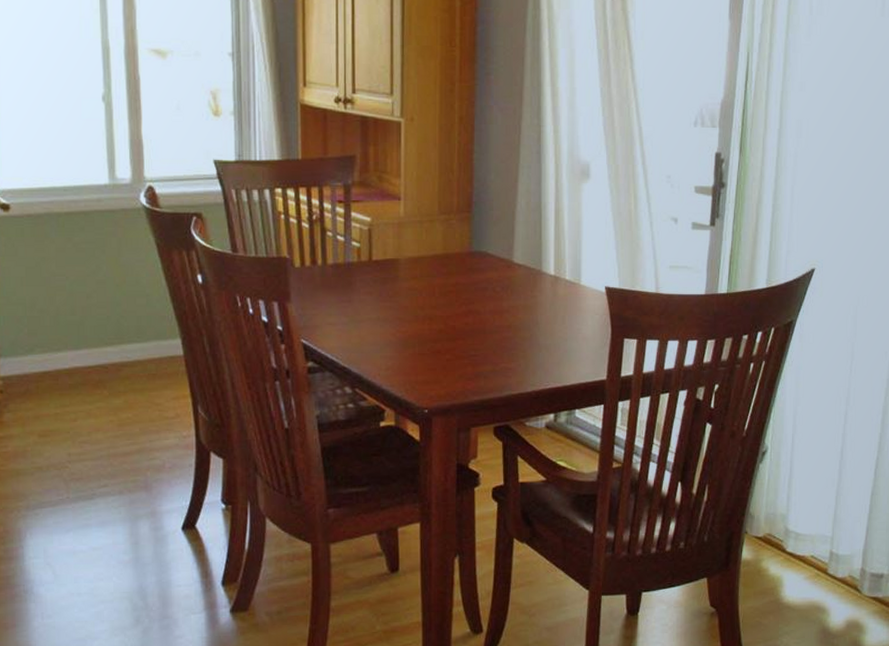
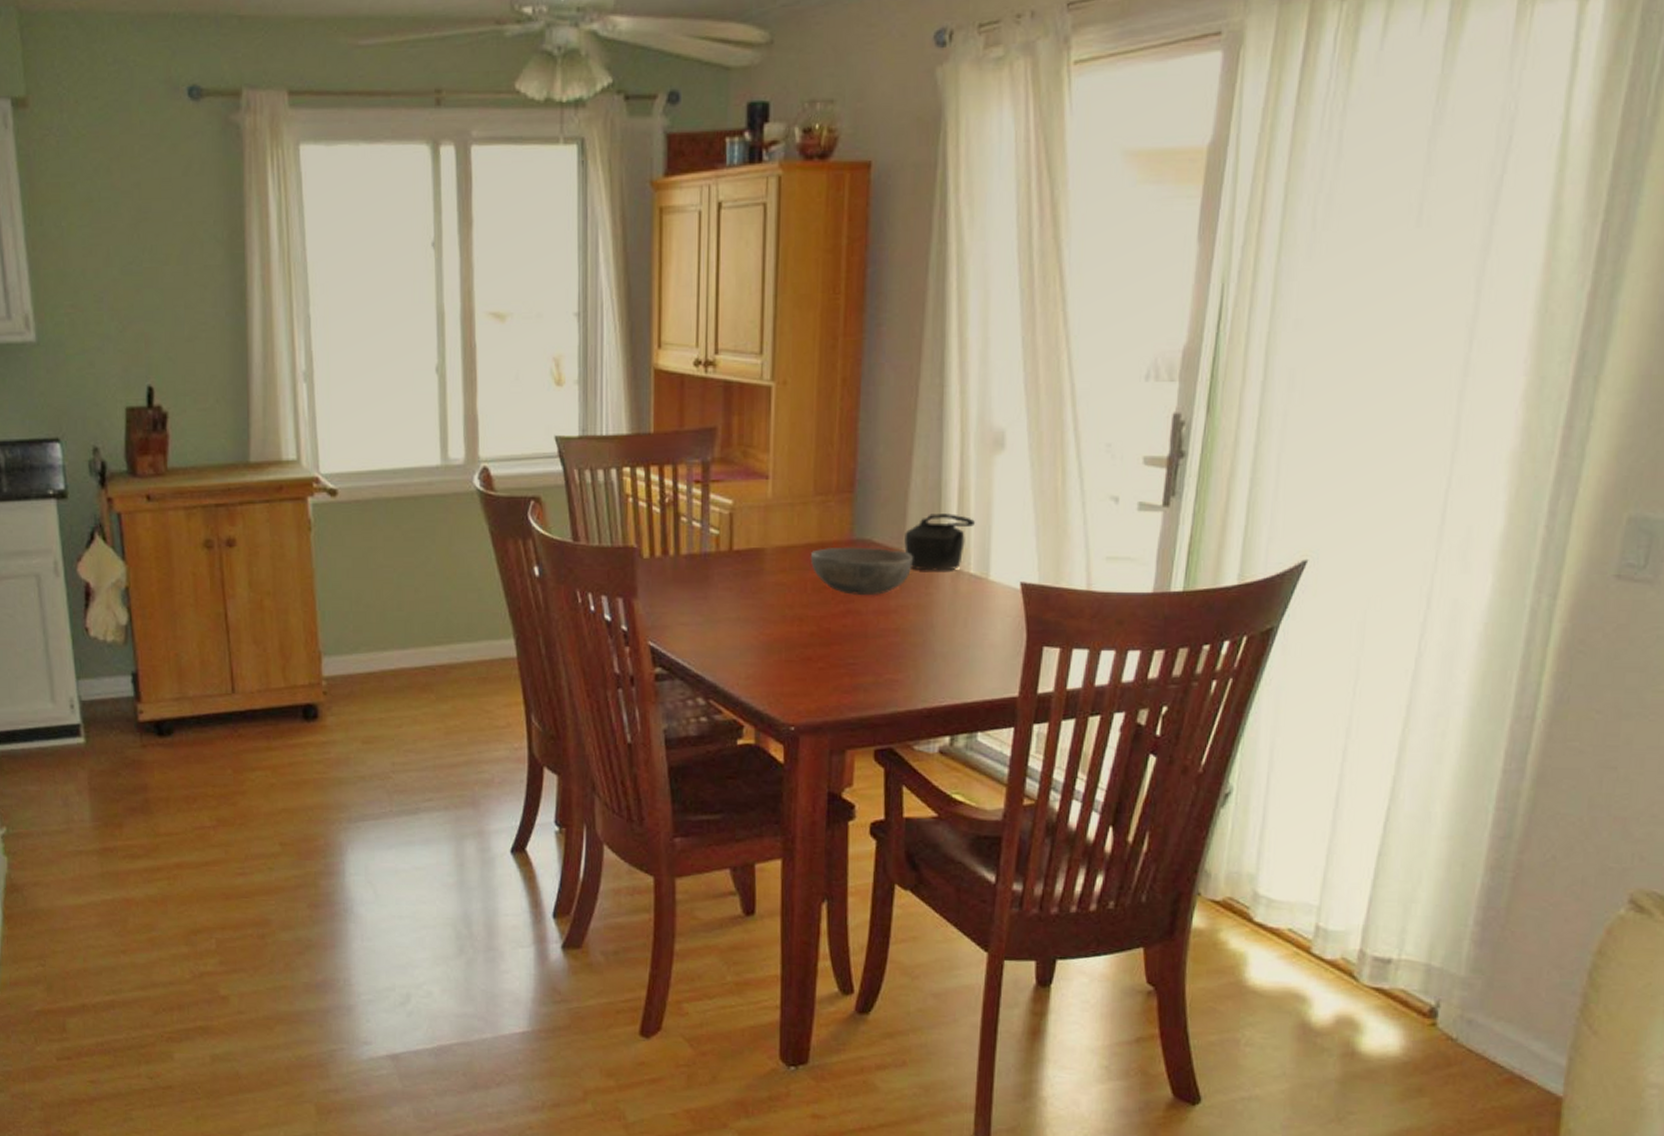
bowl: none [438,257,520,298] -> present [811,546,913,595]
teapot: none [513,230,569,278] -> present [904,514,976,571]

